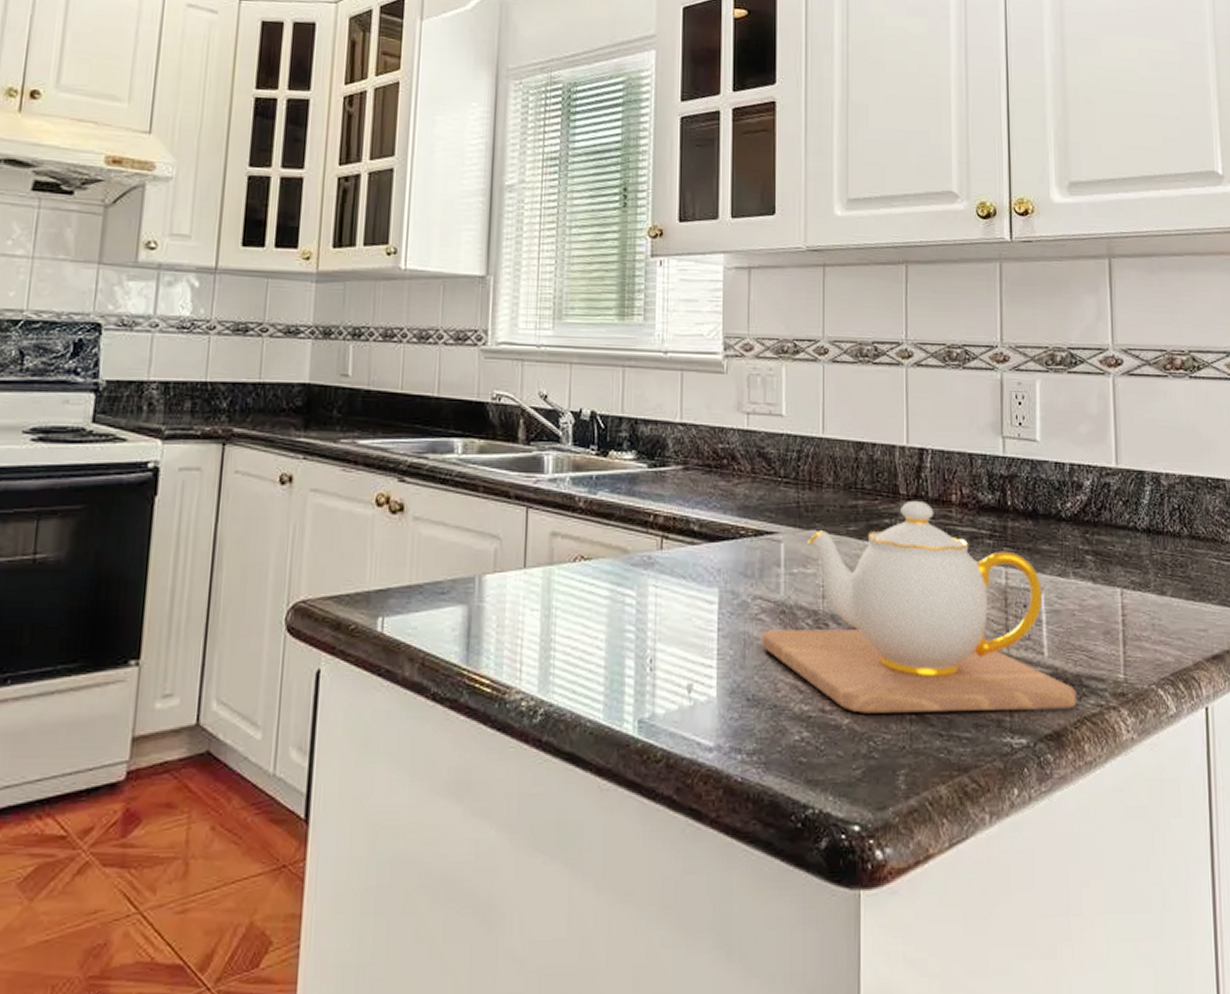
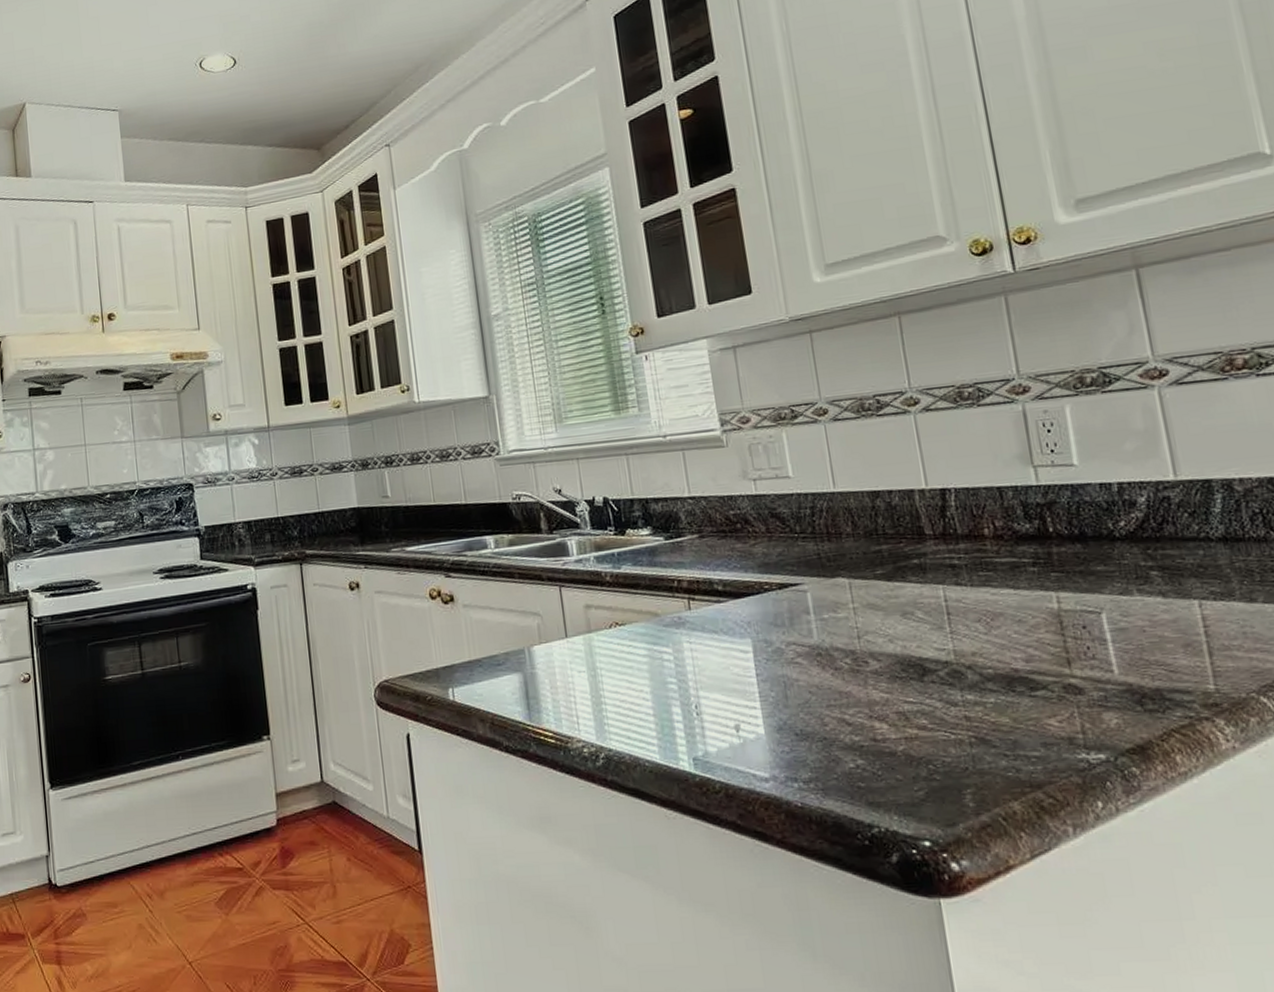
teapot: present [761,500,1077,713] -> none [800,538,1161,740]

